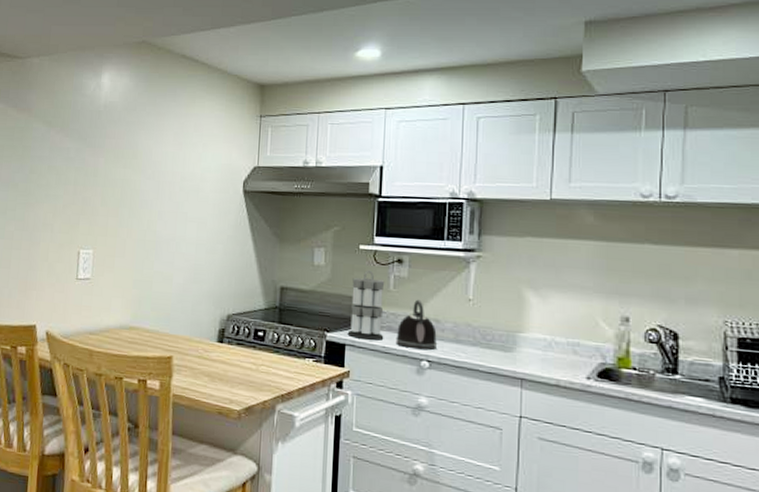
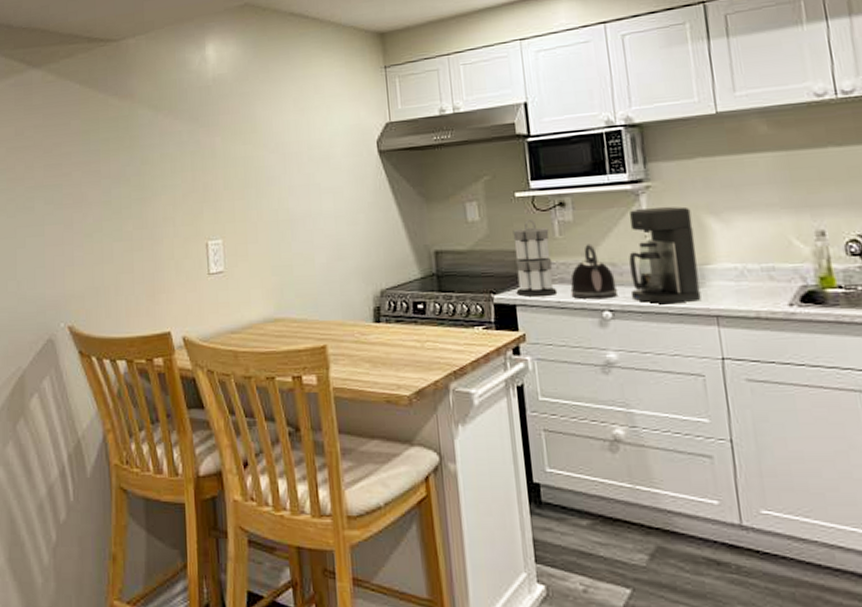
coffee maker: none [448,275,513,364] -> present [629,206,701,305]

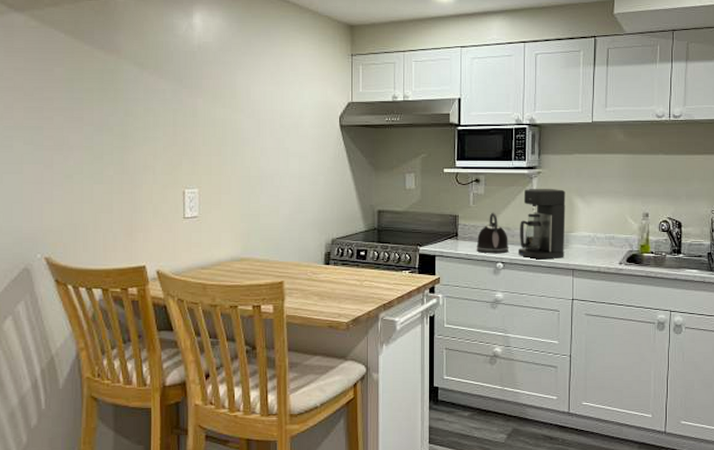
spice rack: present [512,218,558,298] -> none [437,190,467,251]

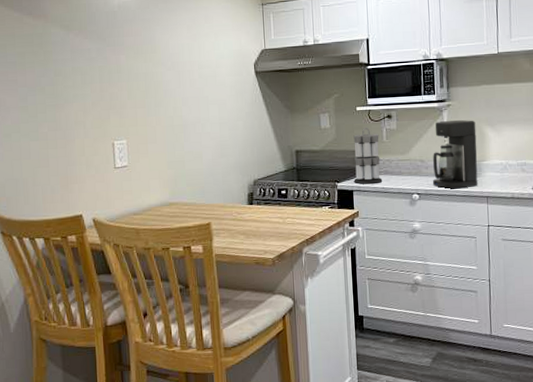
spice rack: none [437,190,467,251] -> present [353,127,383,185]
kettle: present [476,212,509,254] -> none [392,146,424,186]

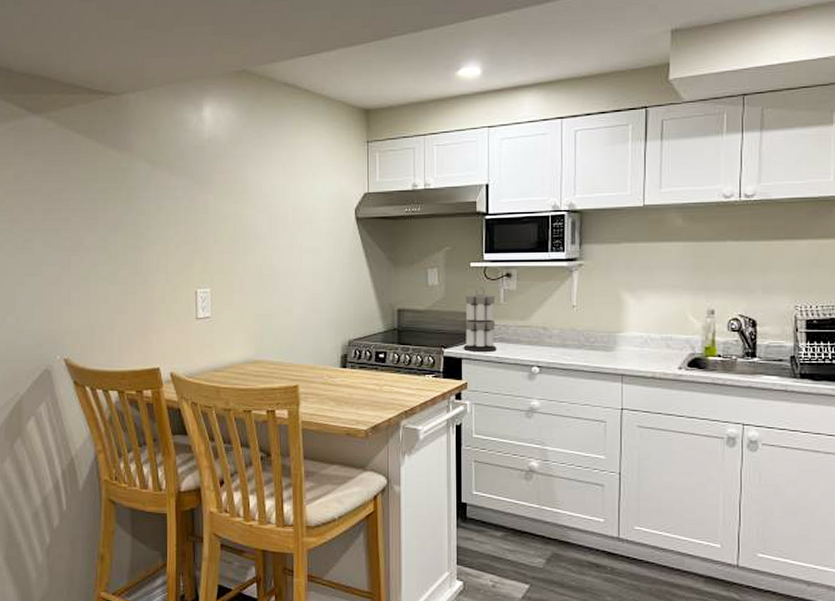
coffee maker: present [432,119,478,189] -> none [556,282,613,363]

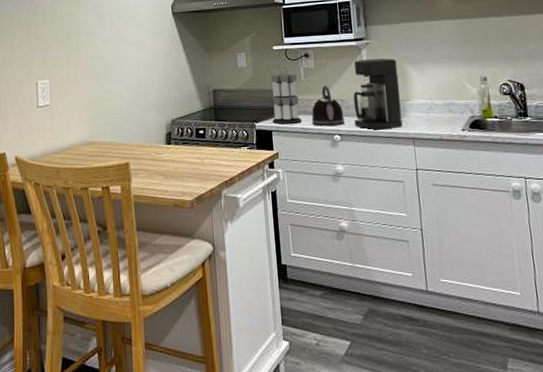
kettle: none [508,310,546,357] -> present [311,85,345,127]
coffee maker: none [556,282,613,363] -> present [353,58,403,130]

